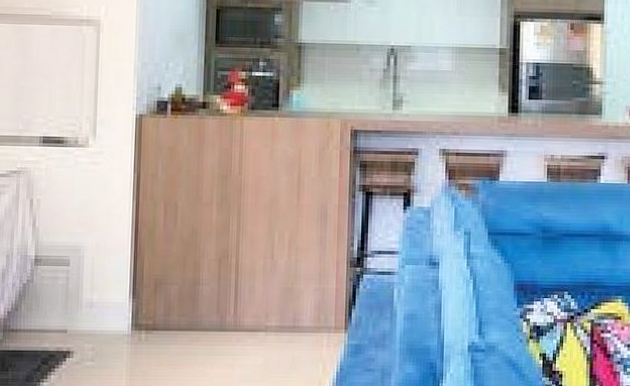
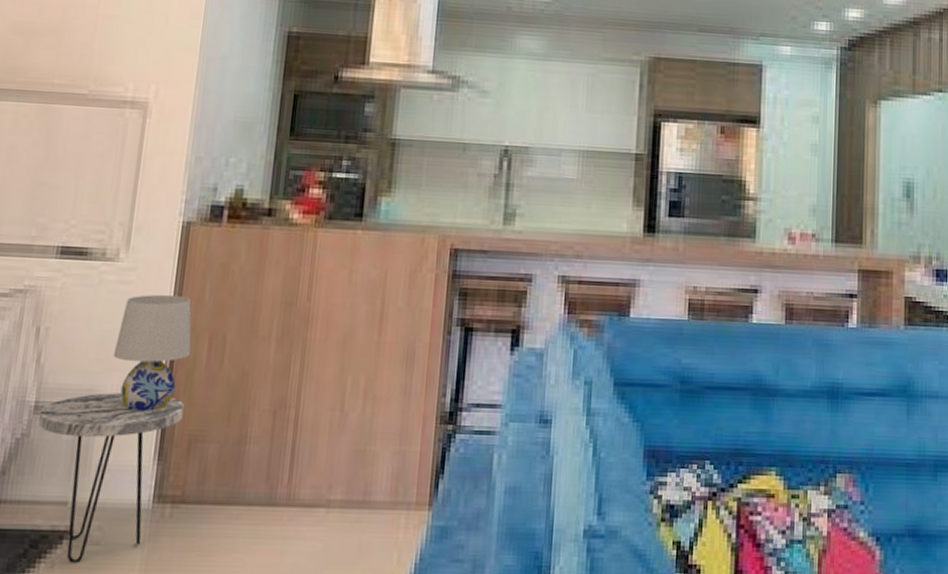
side table: none [38,248,150,375] -> present [38,393,185,563]
table lamp: none [91,172,151,262] -> present [113,295,192,411]

